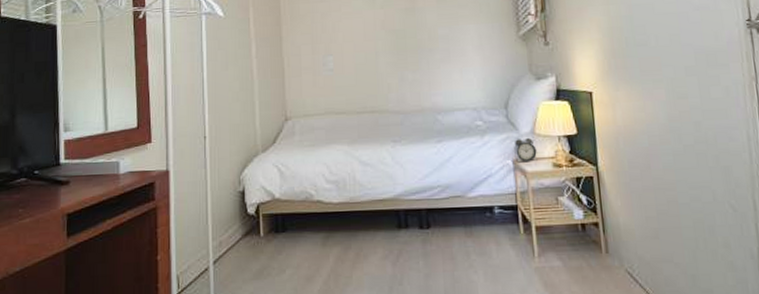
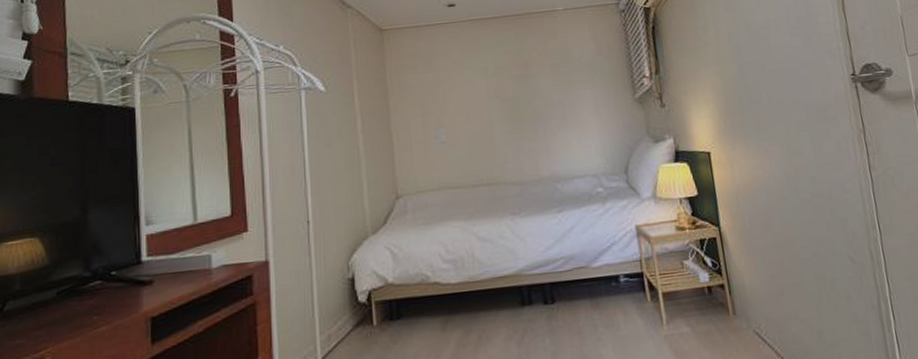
alarm clock: present [513,137,538,163] -> none [635,201,661,229]

